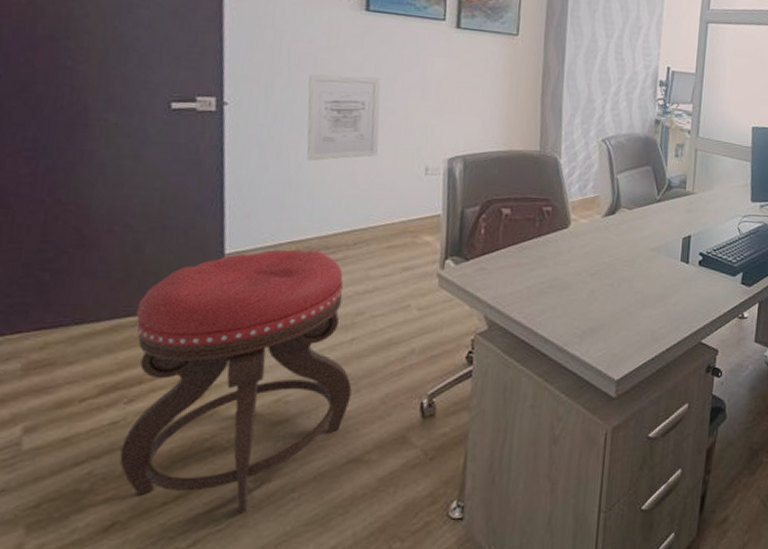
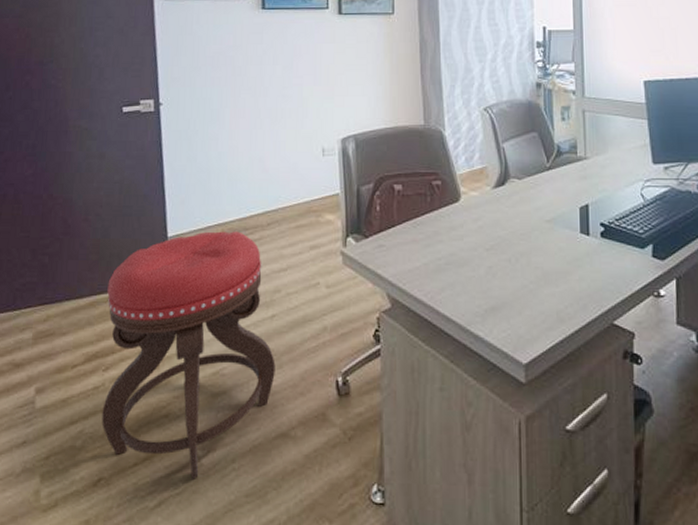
wall art: present [306,74,381,161] -> none [221,68,282,150]

